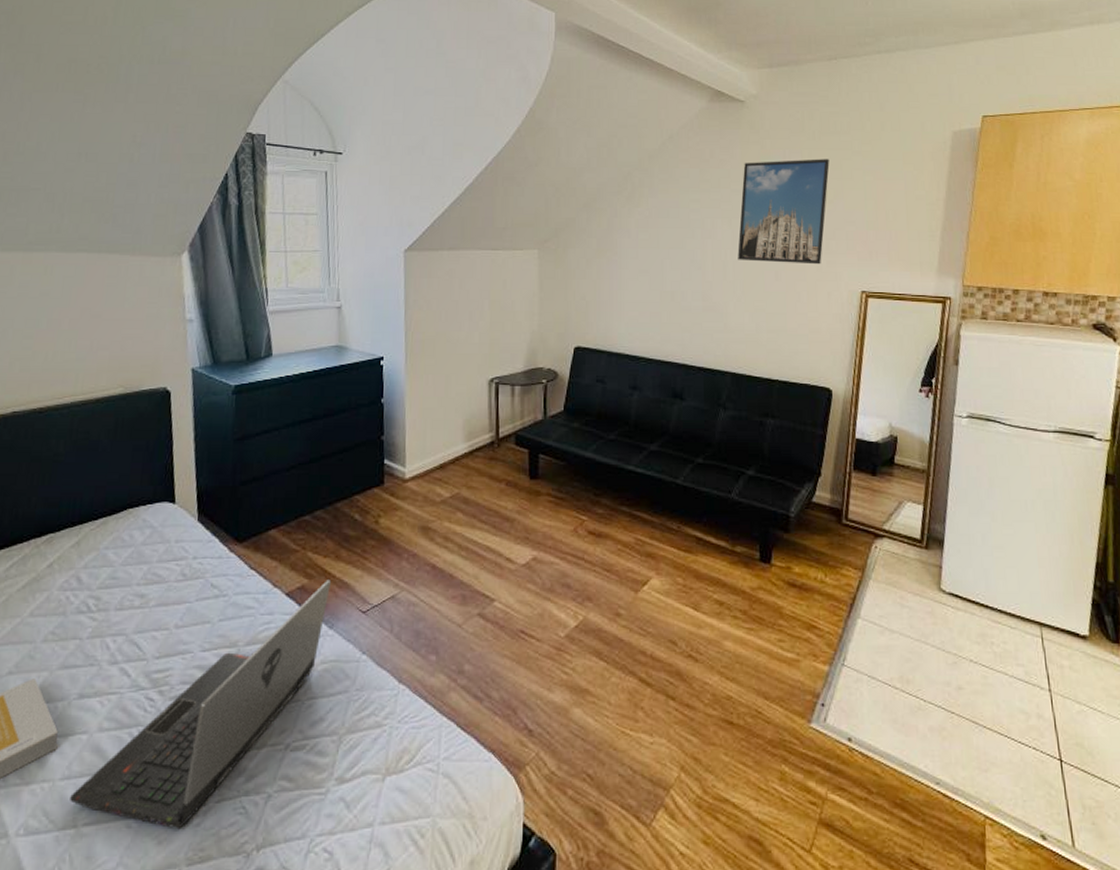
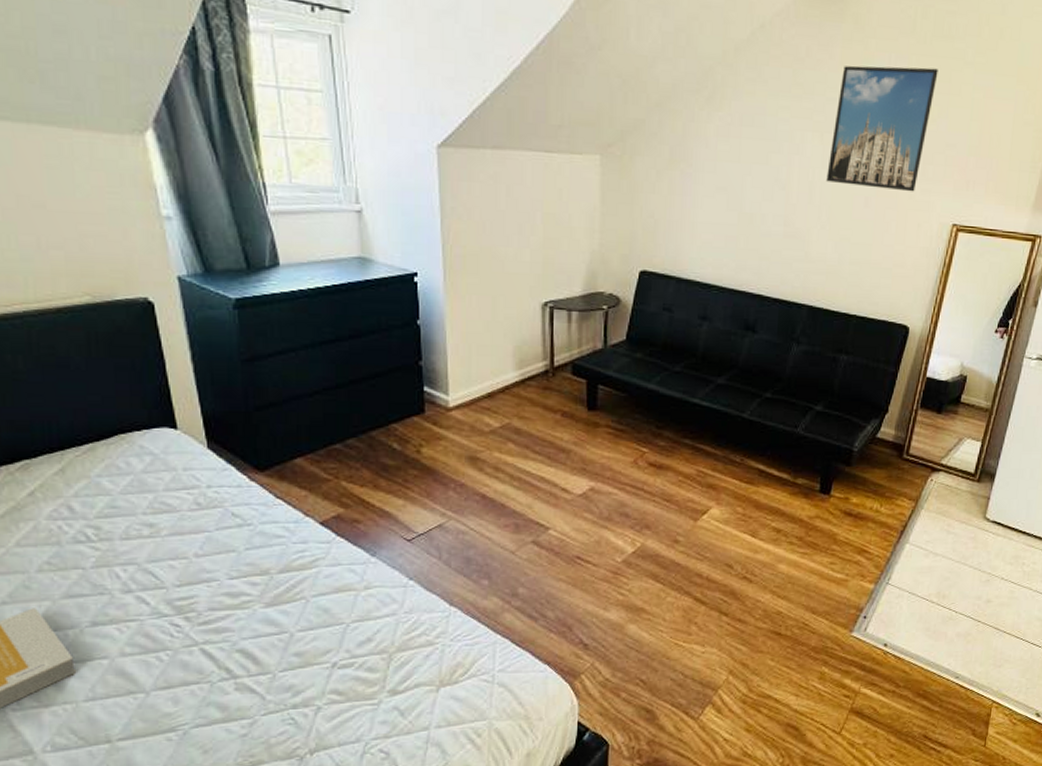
laptop computer: present [70,580,332,830] -> none [98,509,371,740]

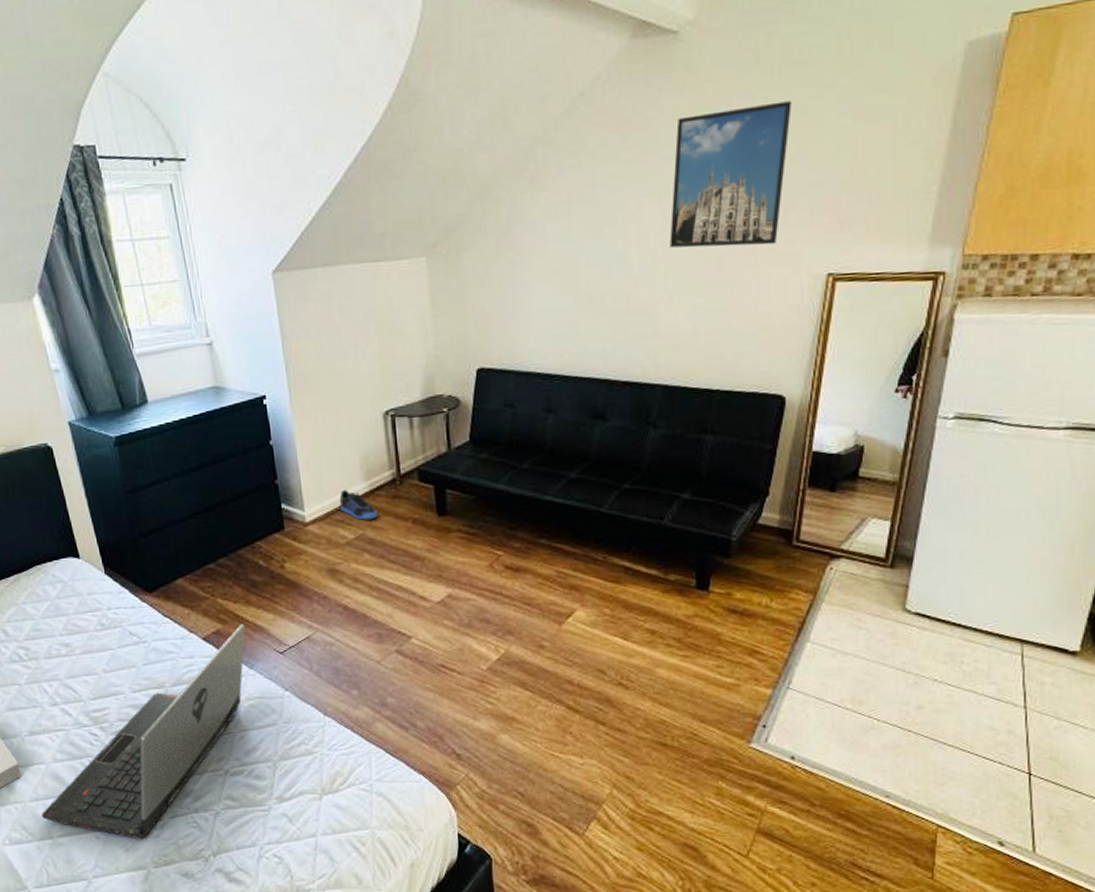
laptop computer: none [98,509,371,740] -> present [41,624,246,840]
sneaker: none [487,378,527,409] -> present [339,490,379,520]

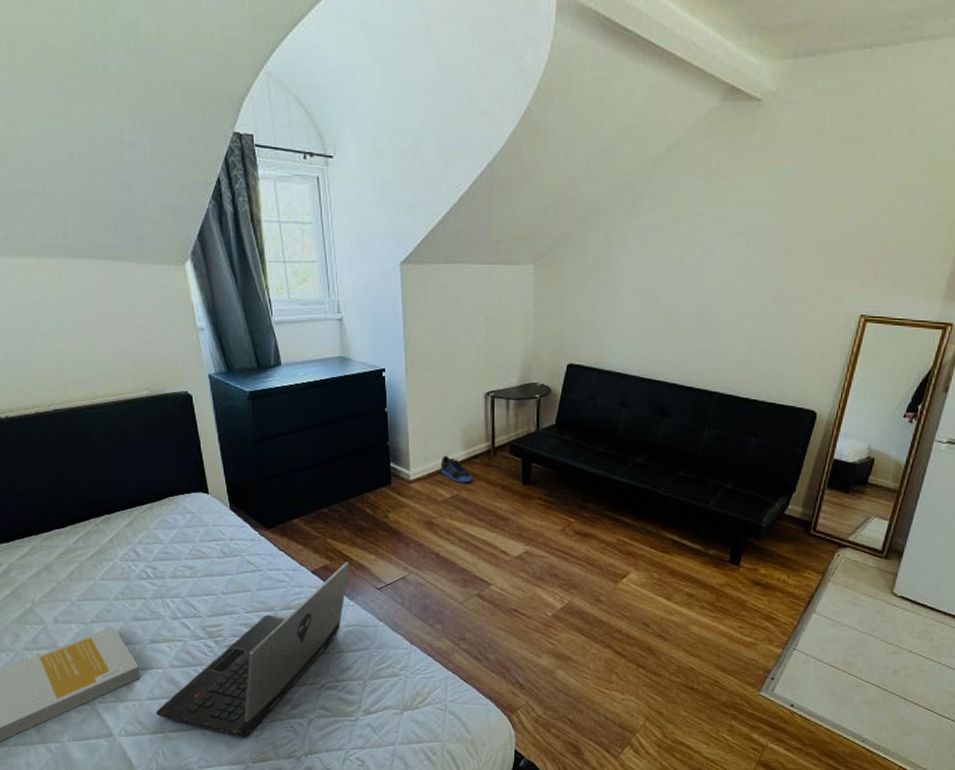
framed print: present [669,101,792,248] -> none [736,168,847,286]

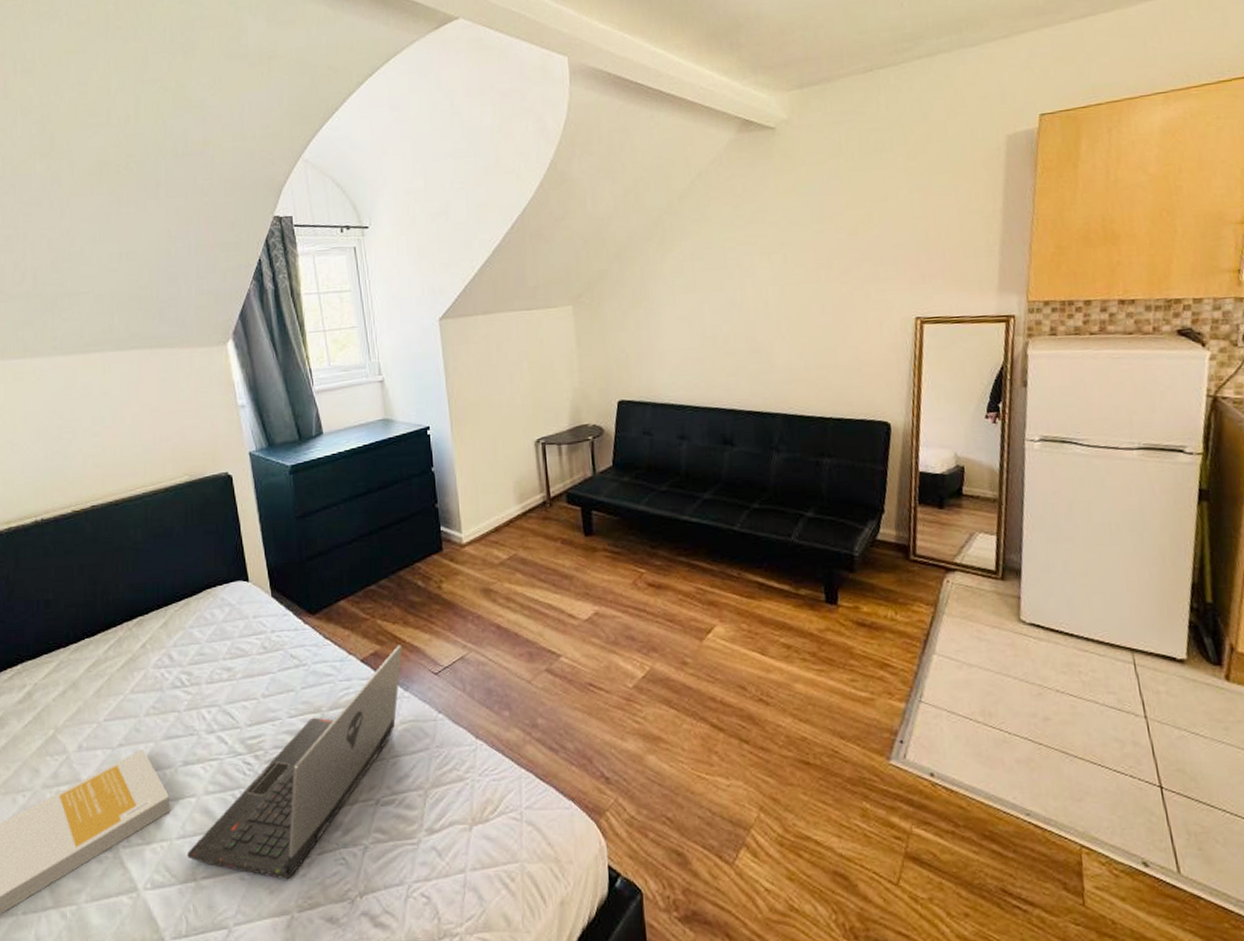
sneaker: present [440,456,473,483] -> none [494,513,530,541]

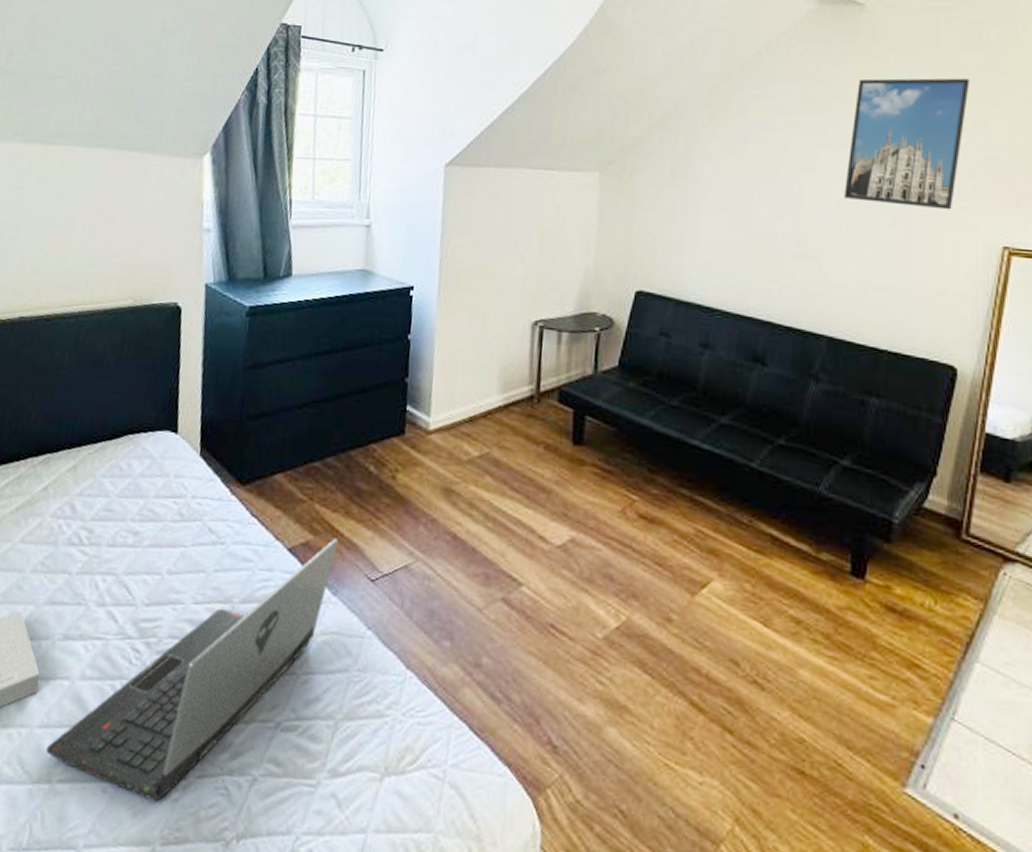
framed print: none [779,180,872,297] -> present [844,78,970,210]

